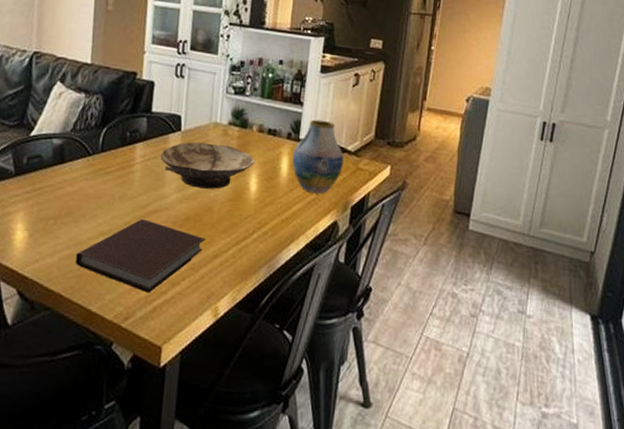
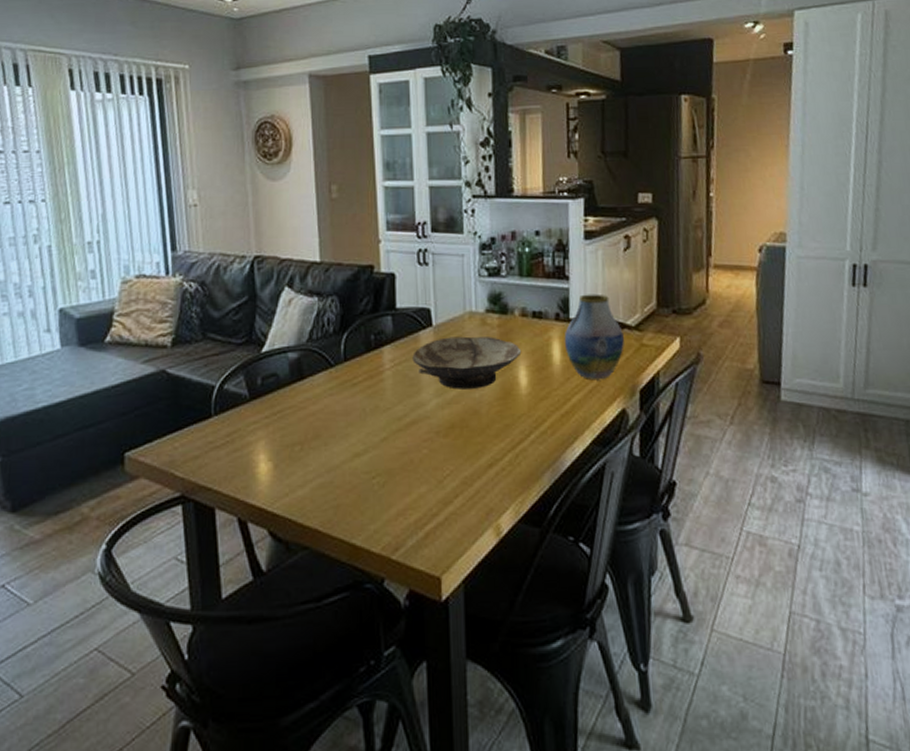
notebook: present [75,219,206,293] -> none [331,432,477,517]

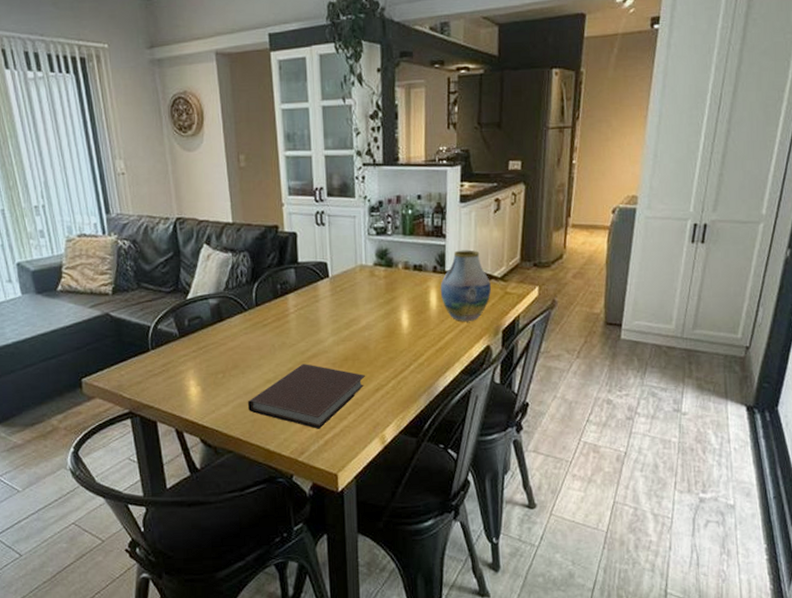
notebook: none [331,432,477,517] -> present [248,364,366,429]
bowl: present [412,336,522,390] -> none [312,286,404,329]

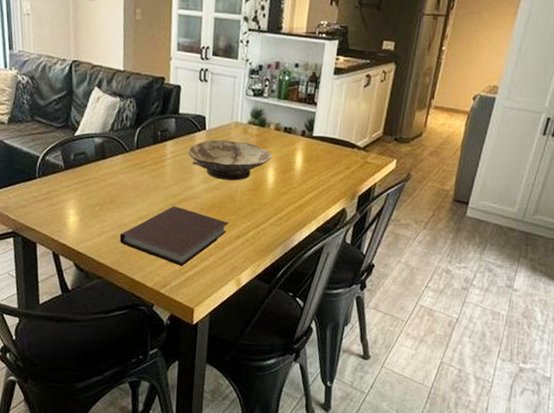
bowl: none [312,286,404,329] -> present [188,139,272,181]
vase: present [440,250,491,321] -> none [306,118,353,184]

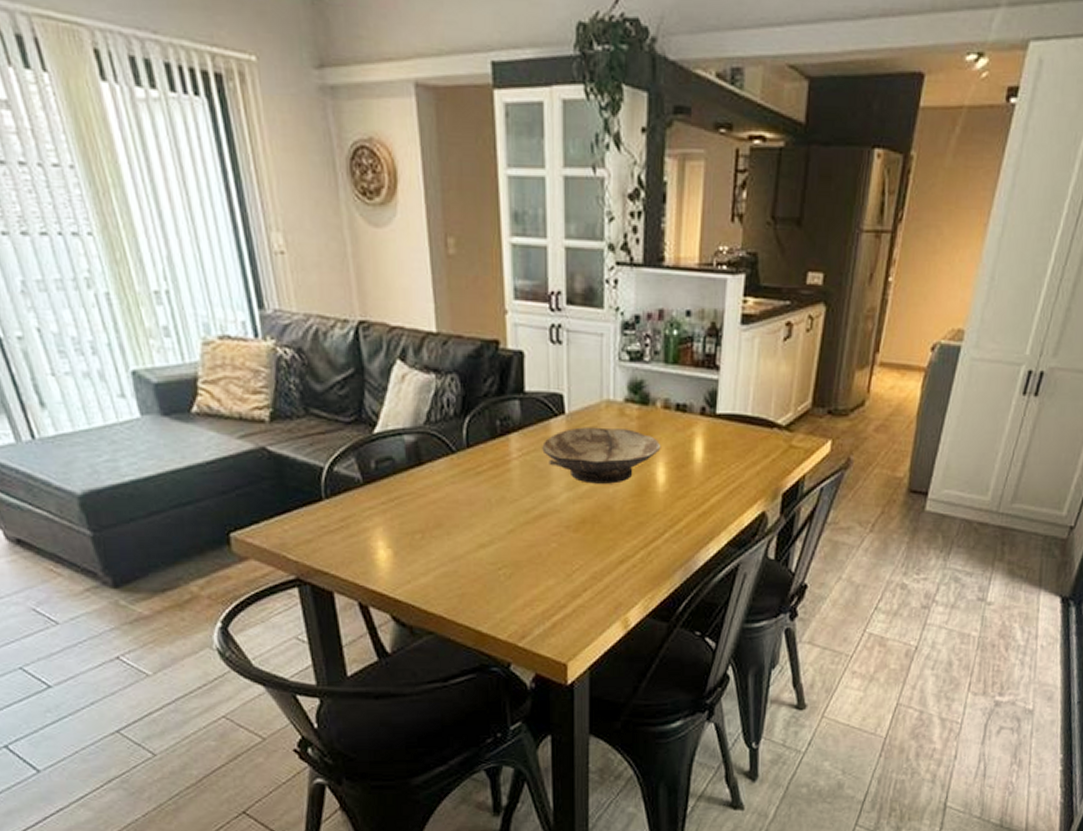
notebook: present [120,206,230,266] -> none [455,525,608,608]

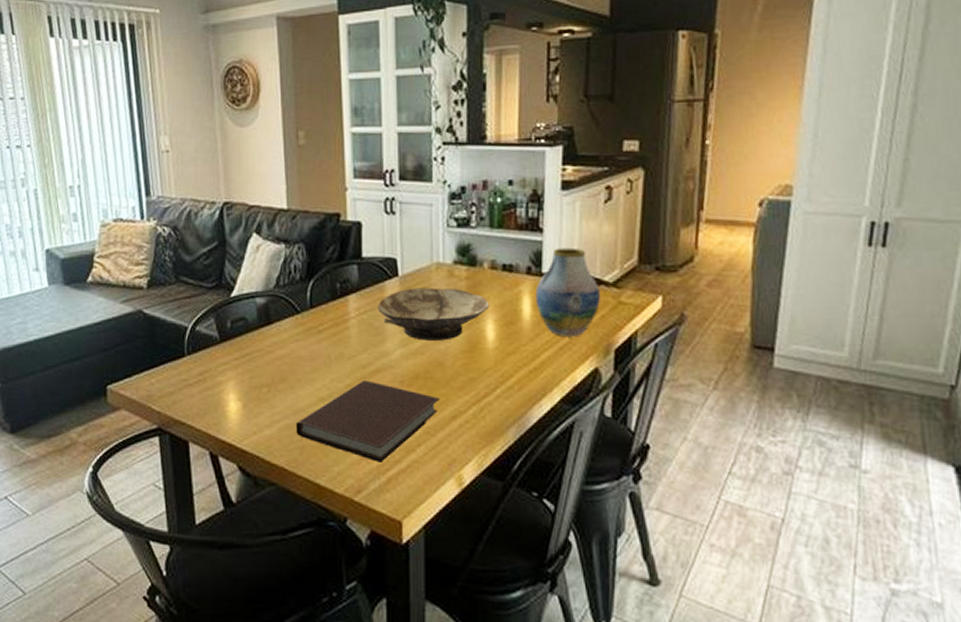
notebook: none [455,525,608,608] -> present [296,380,441,463]
vase: none [708,387,772,480] -> present [535,247,600,336]

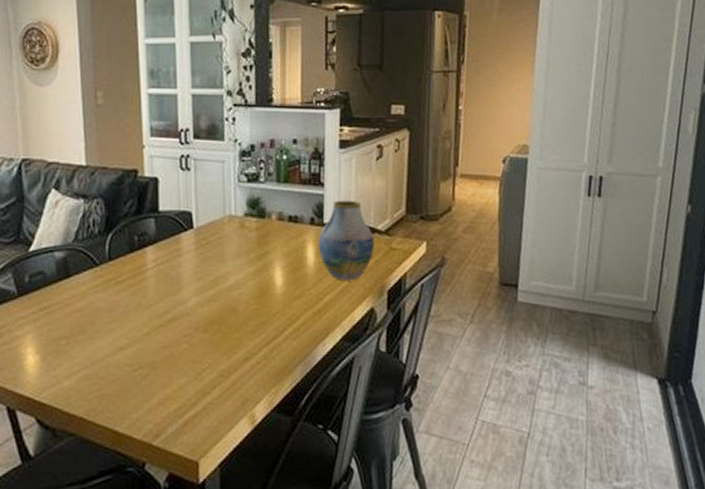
notebook: present [296,380,441,463] -> none [95,328,234,407]
bowl: present [378,287,490,341] -> none [174,238,278,288]

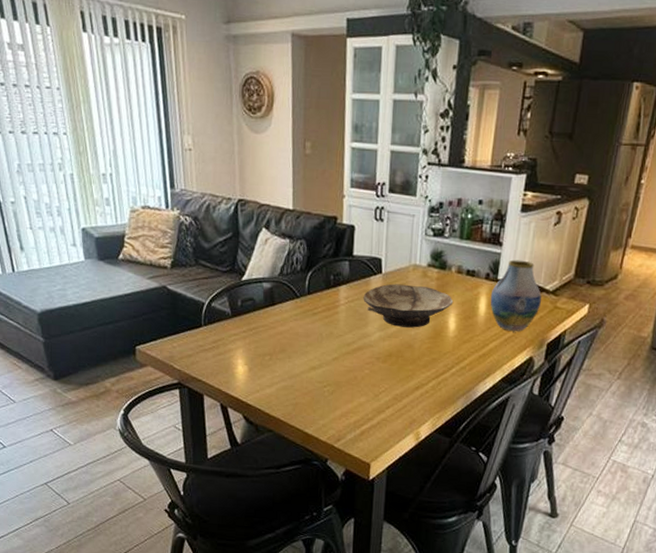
bowl: none [174,238,278,288] -> present [363,283,454,328]

